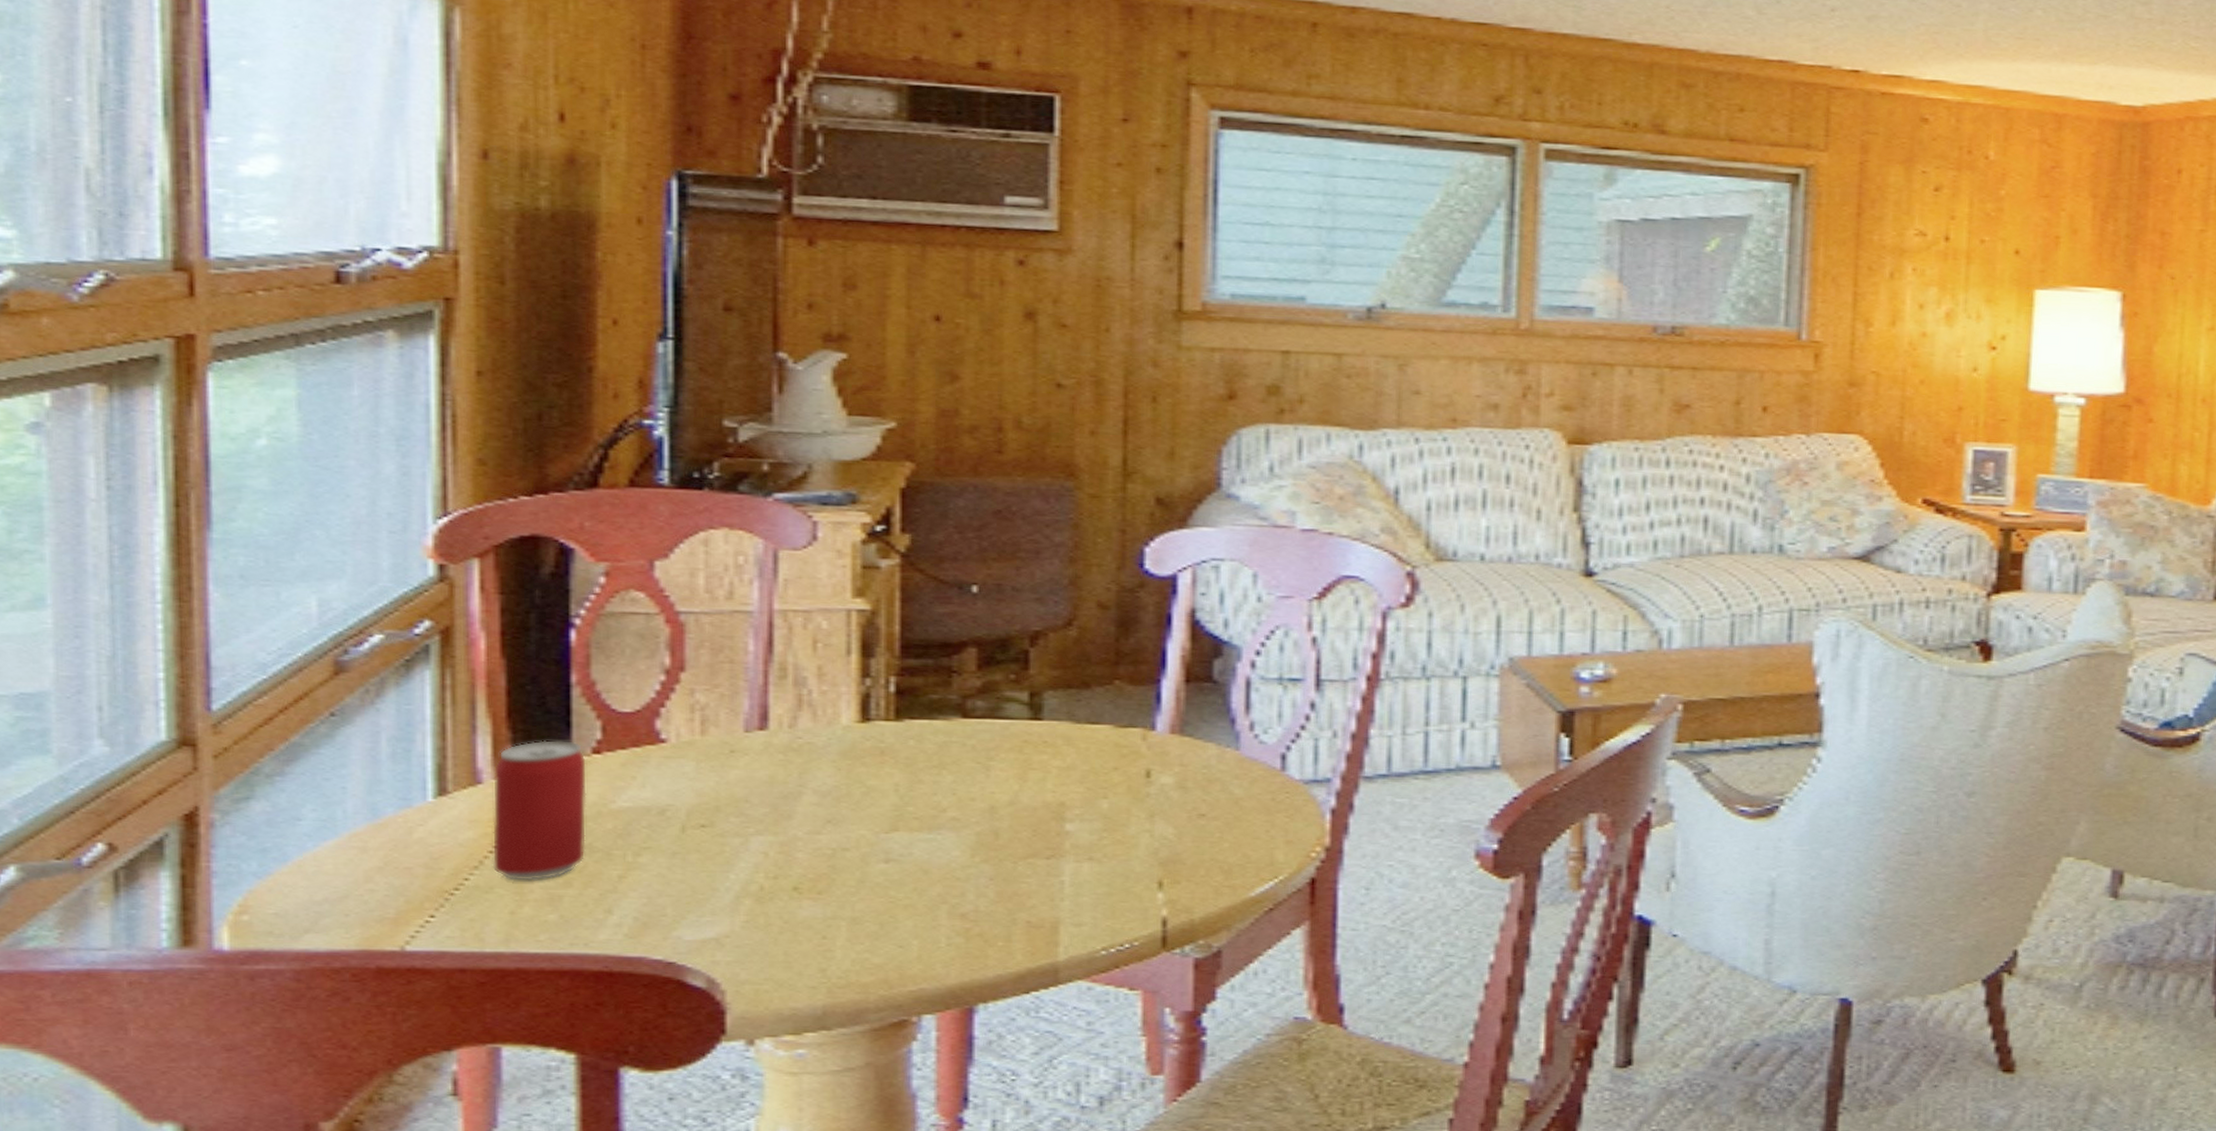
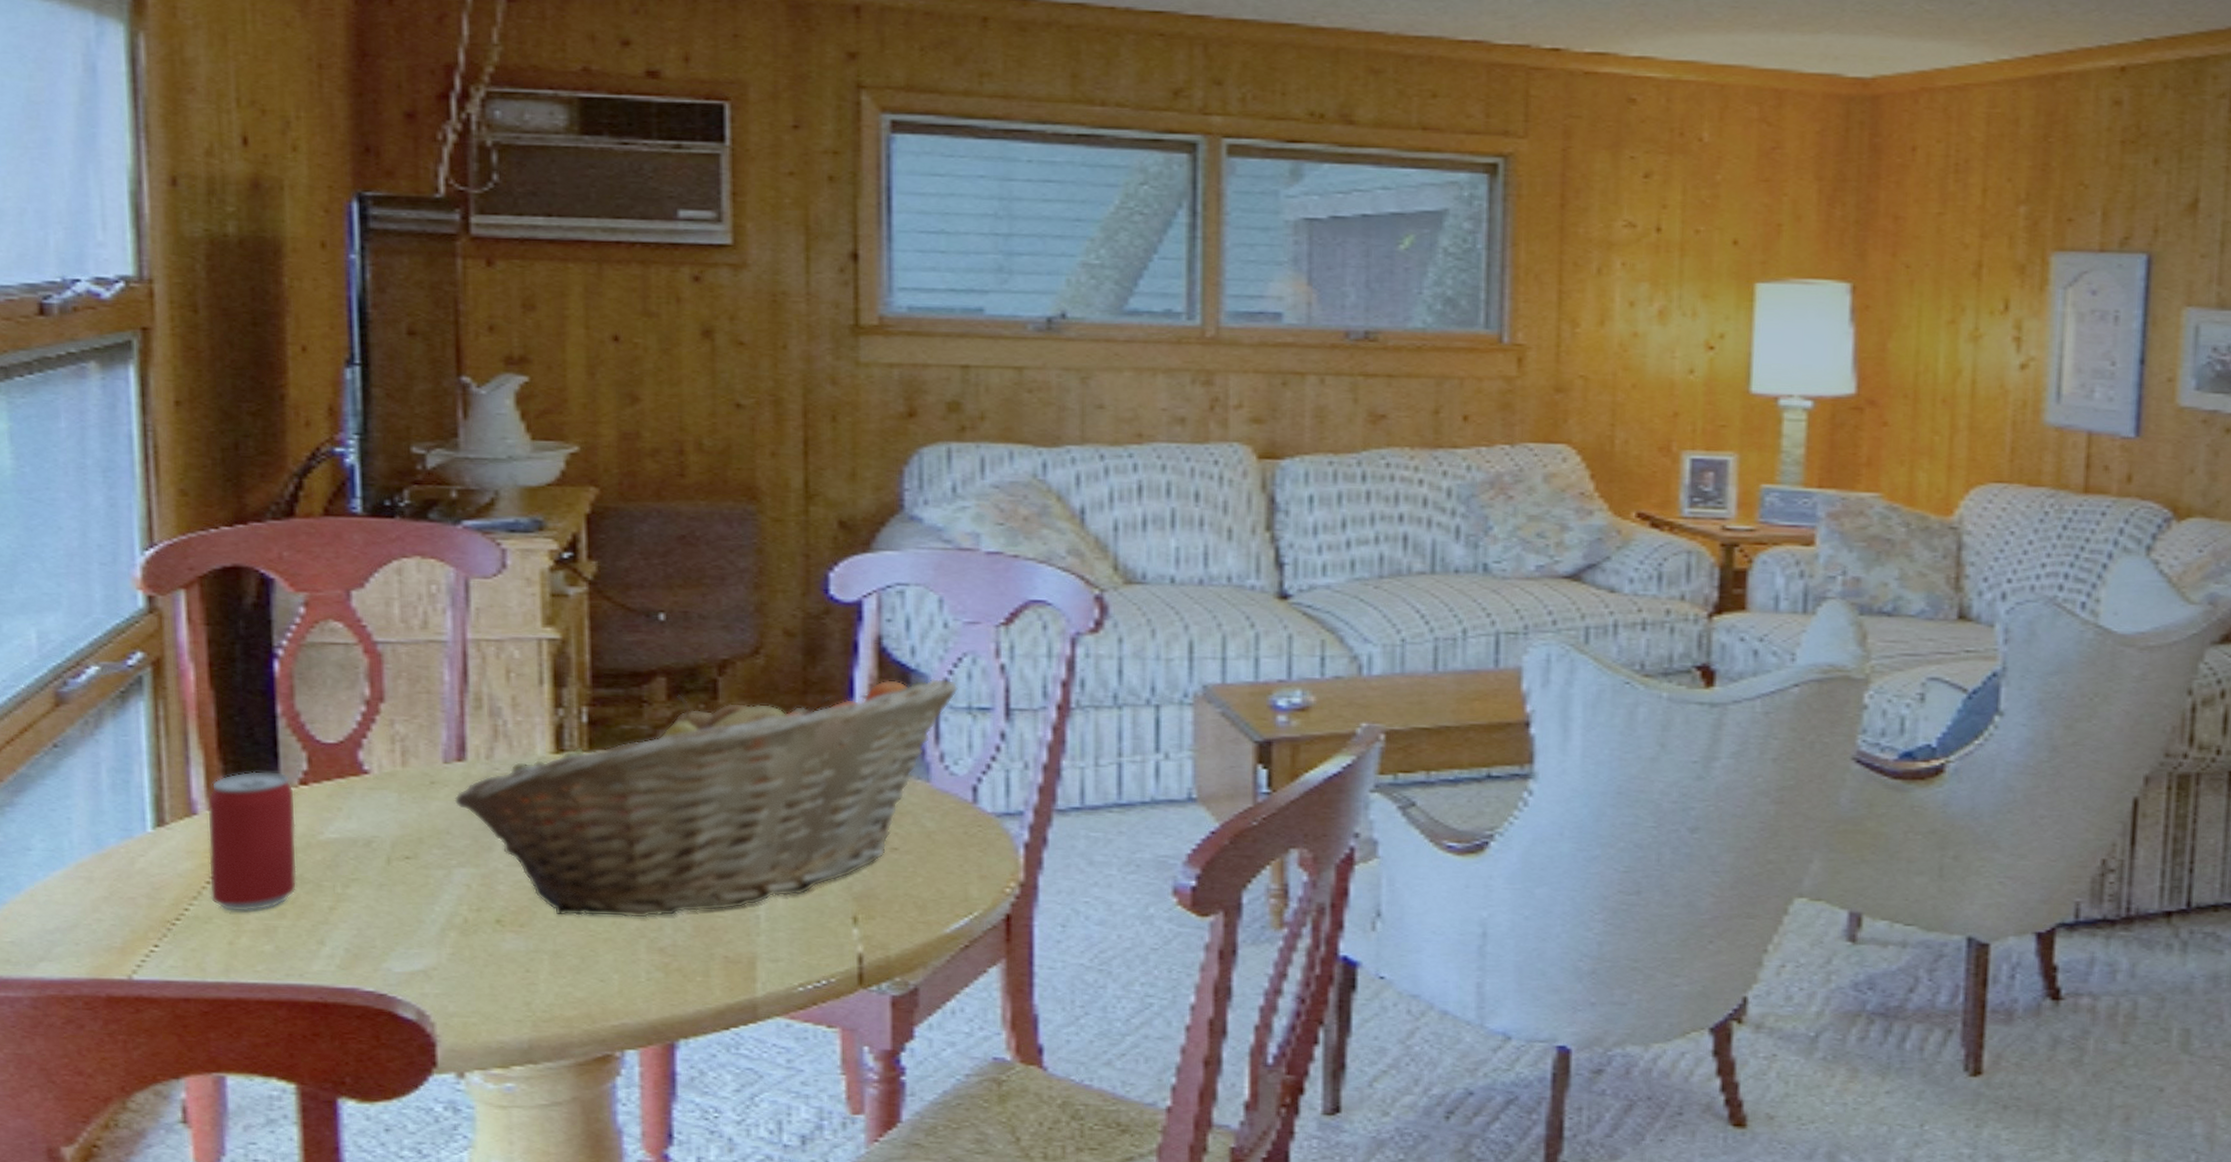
fruit basket: none [754,649,1270,884] -> present [454,678,958,918]

